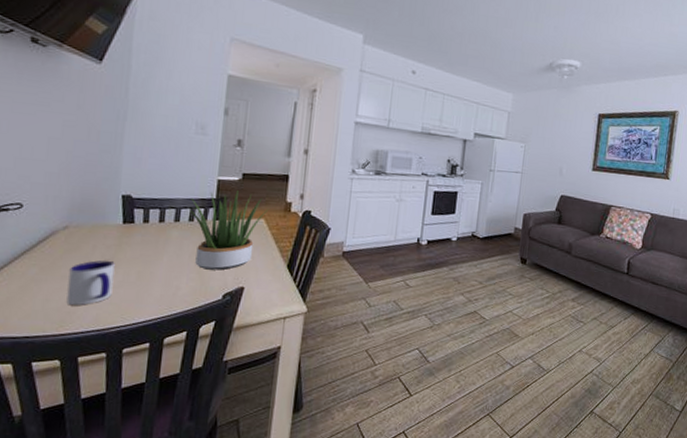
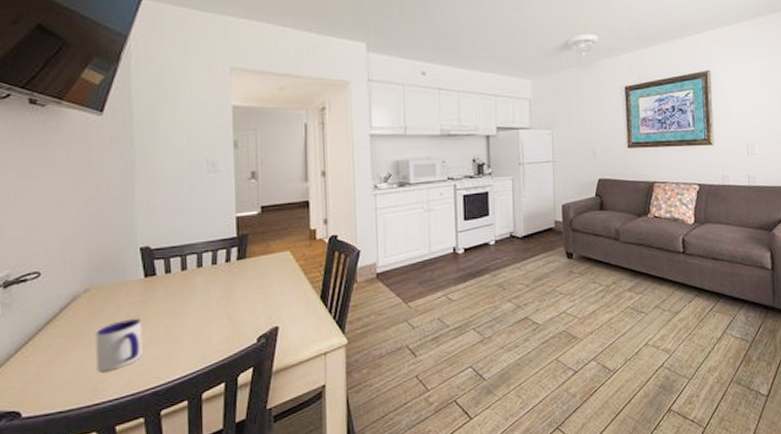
potted plant: present [190,191,269,271] -> none [211,225,293,314]

